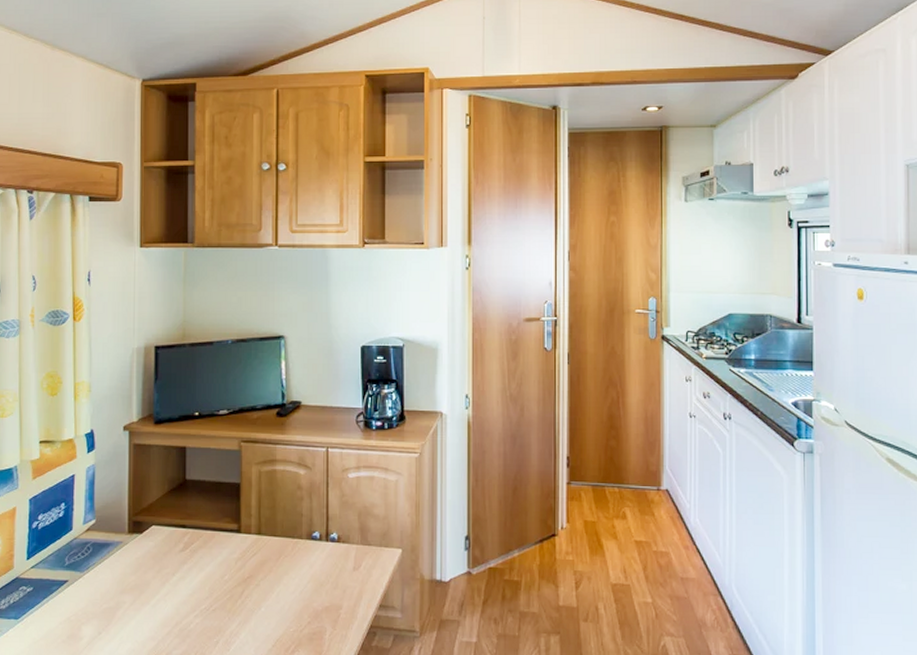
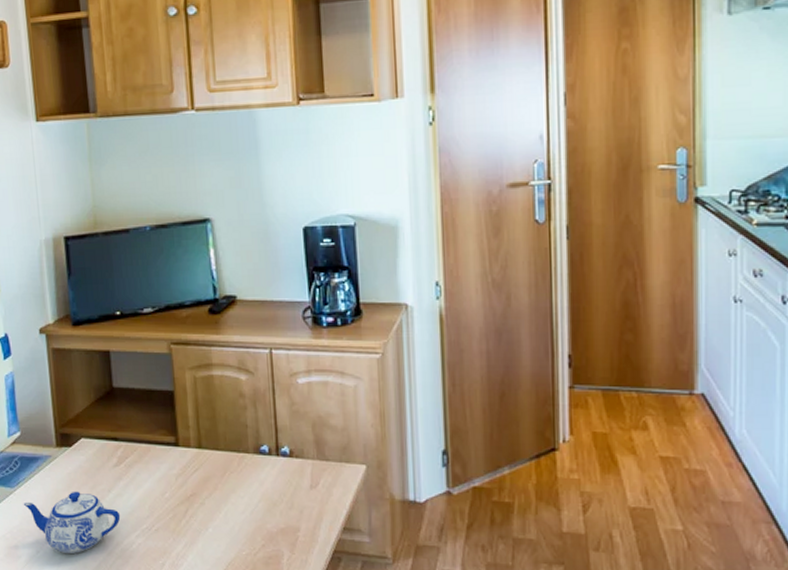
teapot: none [91,574,182,634] -> present [23,491,121,553]

